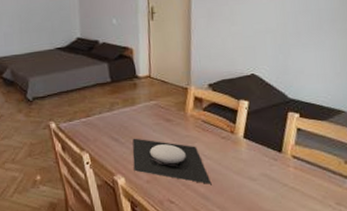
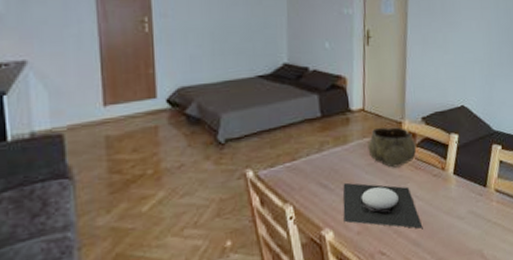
decorative bowl: none [154,92,204,128] -> present [368,127,417,168]

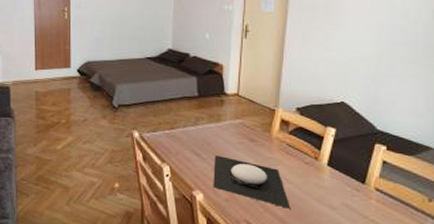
decorative bowl: present [368,127,417,168] -> none [240,111,289,150]

